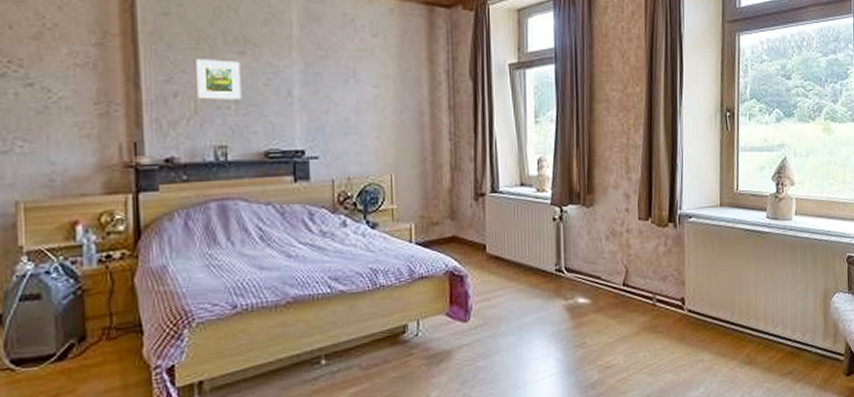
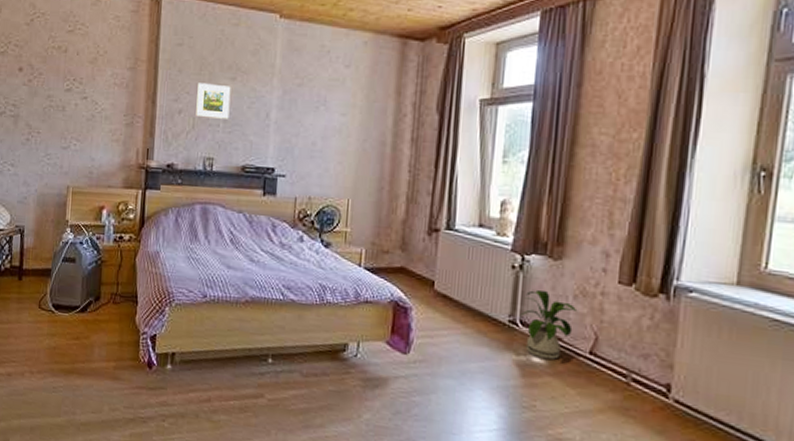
house plant: none [564,237,610,299] -> present [519,290,578,360]

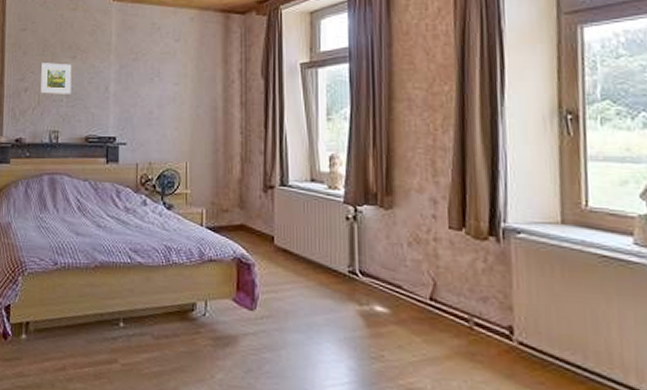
house plant: present [519,290,578,360] -> none [358,240,413,309]

